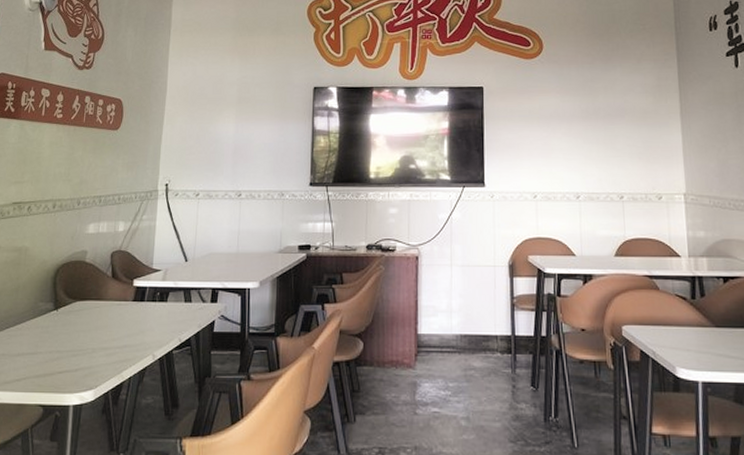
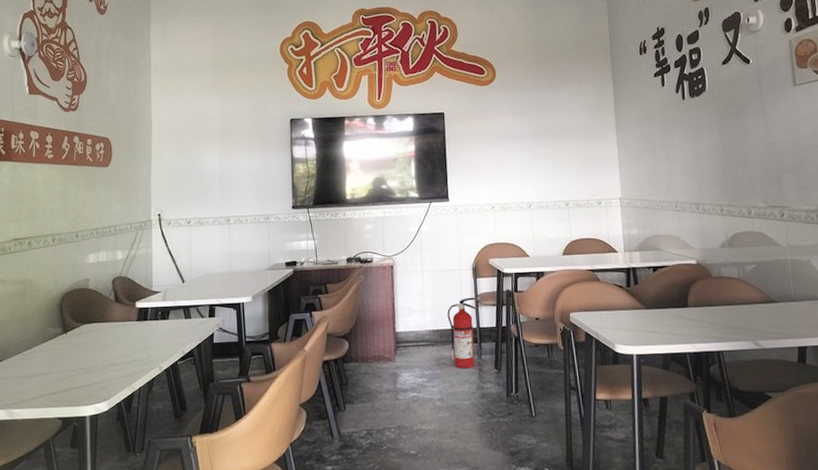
fire extinguisher: none [478,299,512,383] -> present [447,297,477,369]

